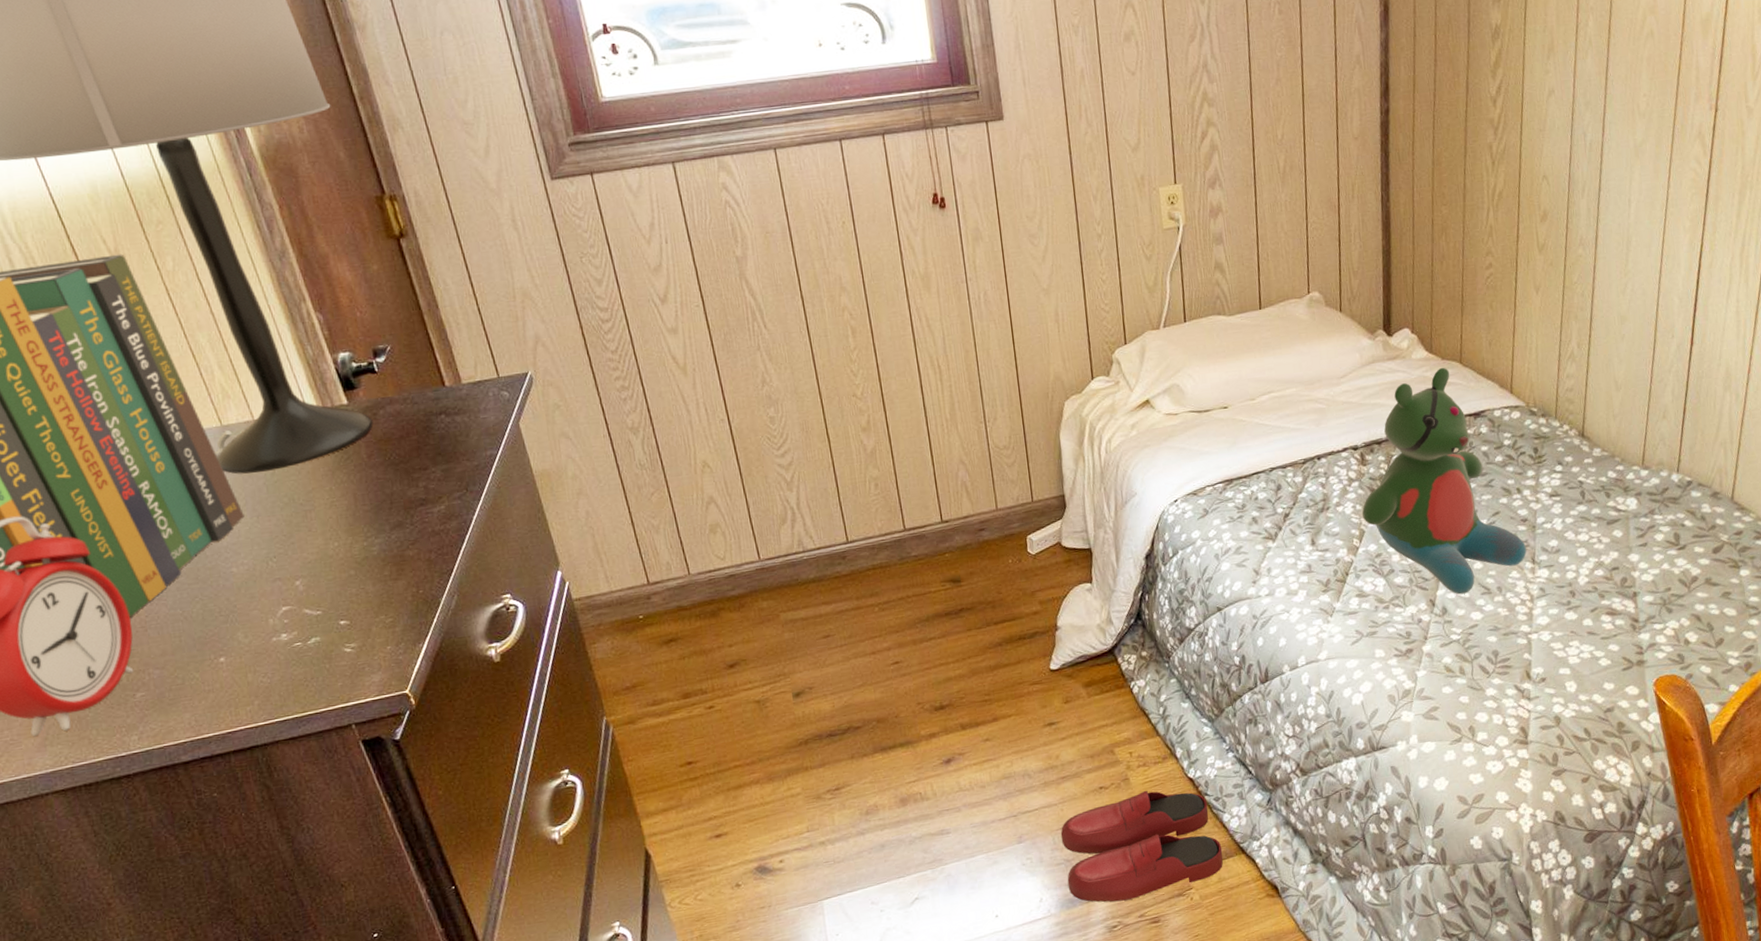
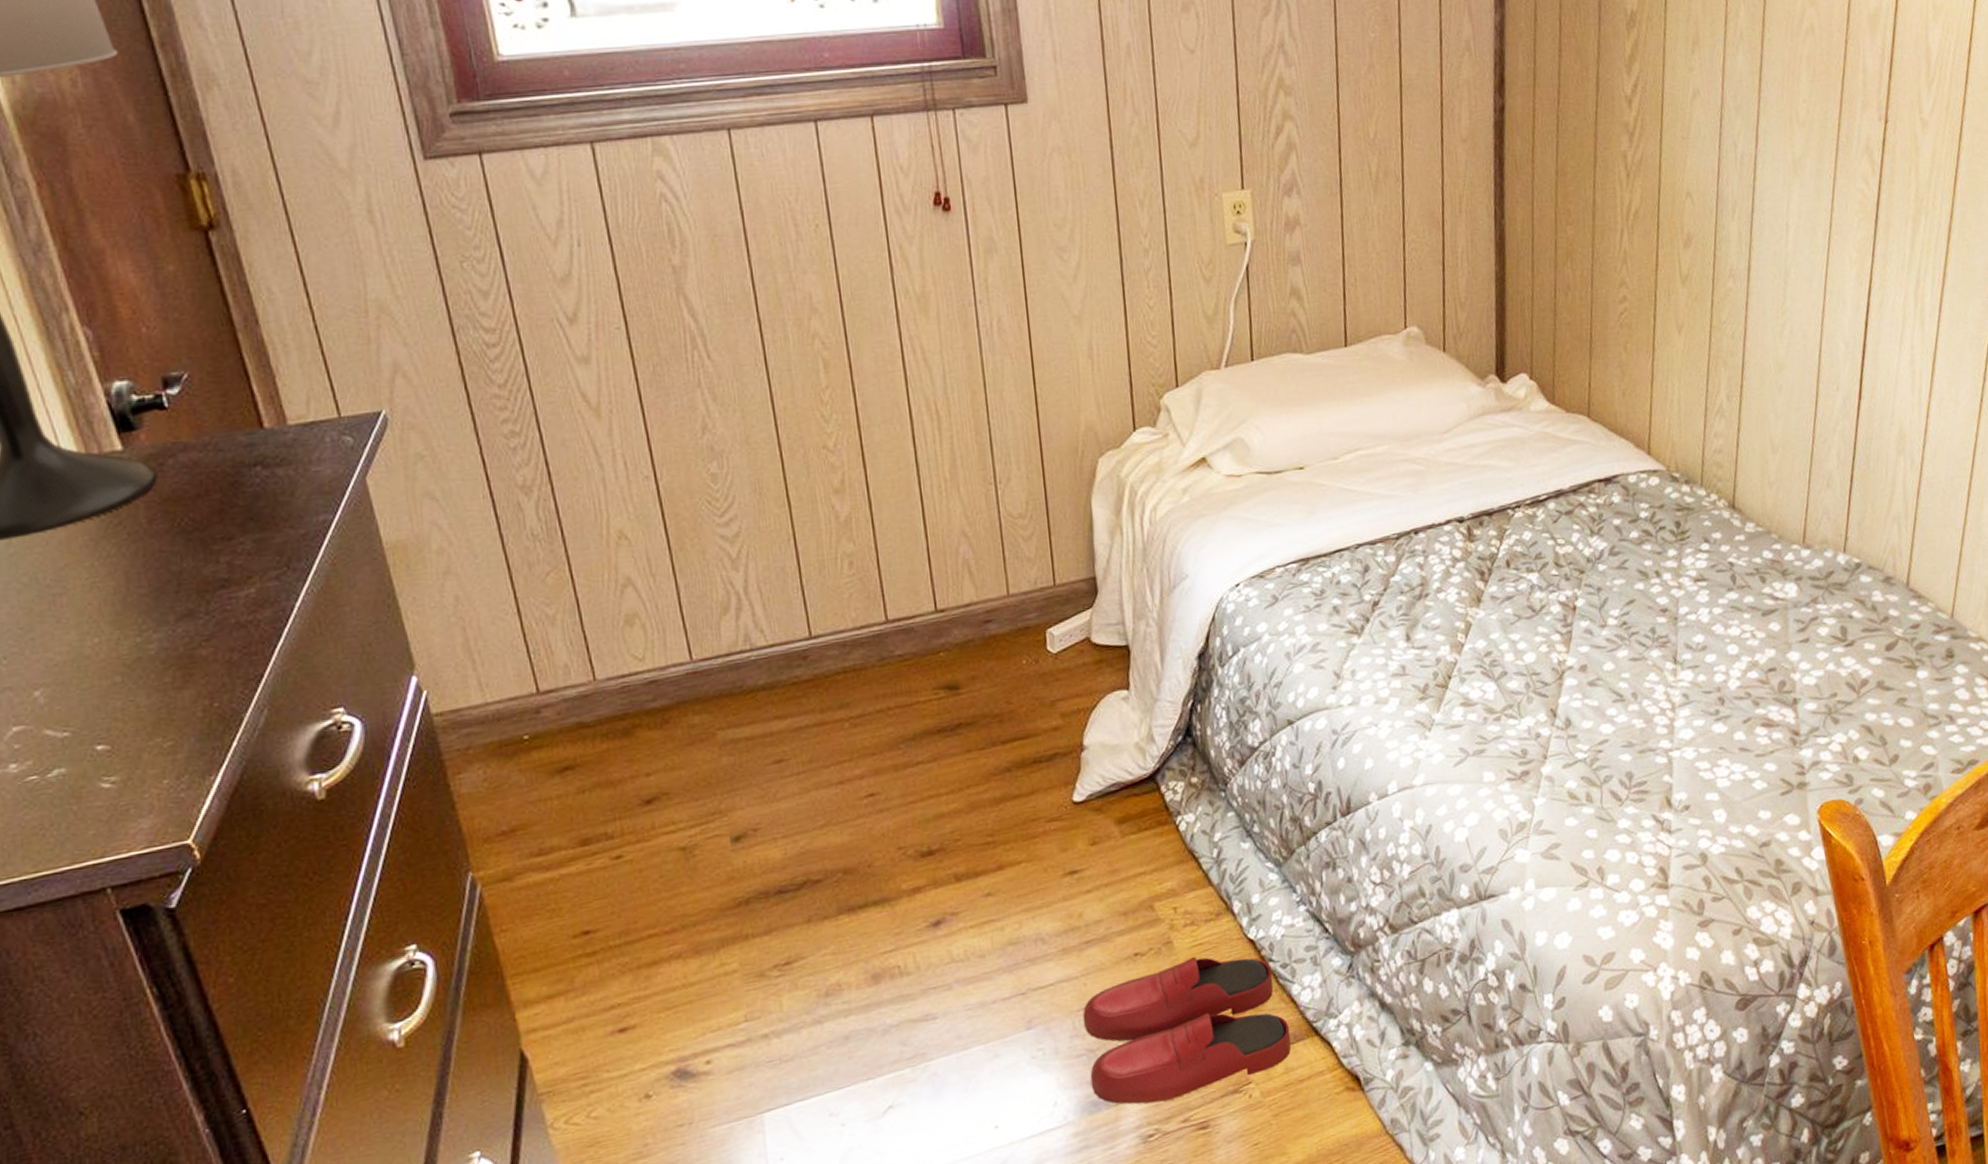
stuffed animal: present [1362,367,1527,595] -> none [1468,421,1667,703]

